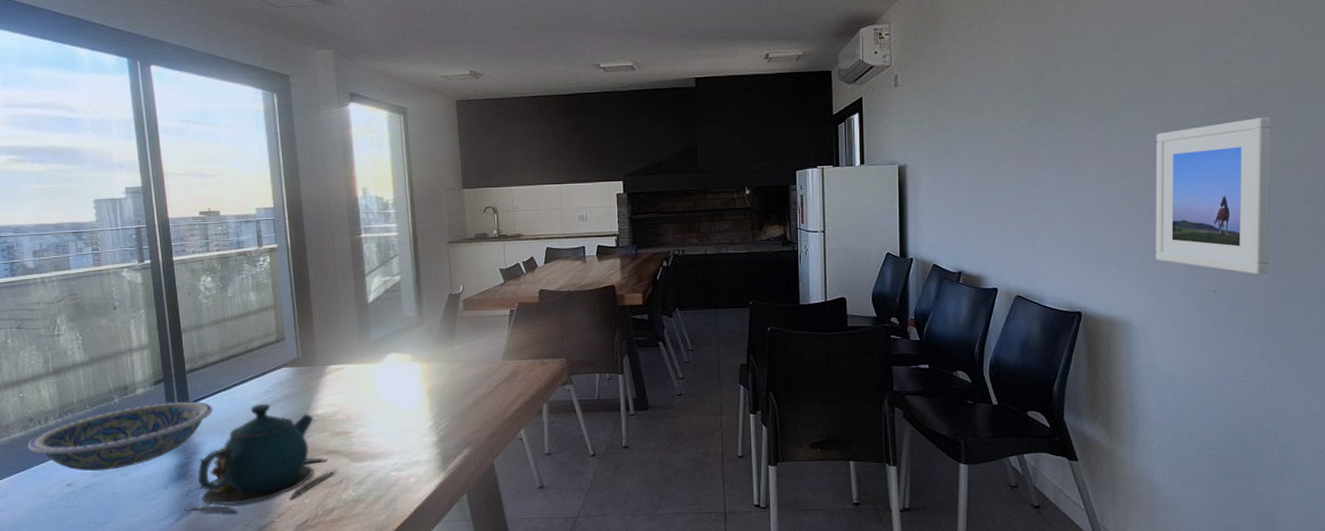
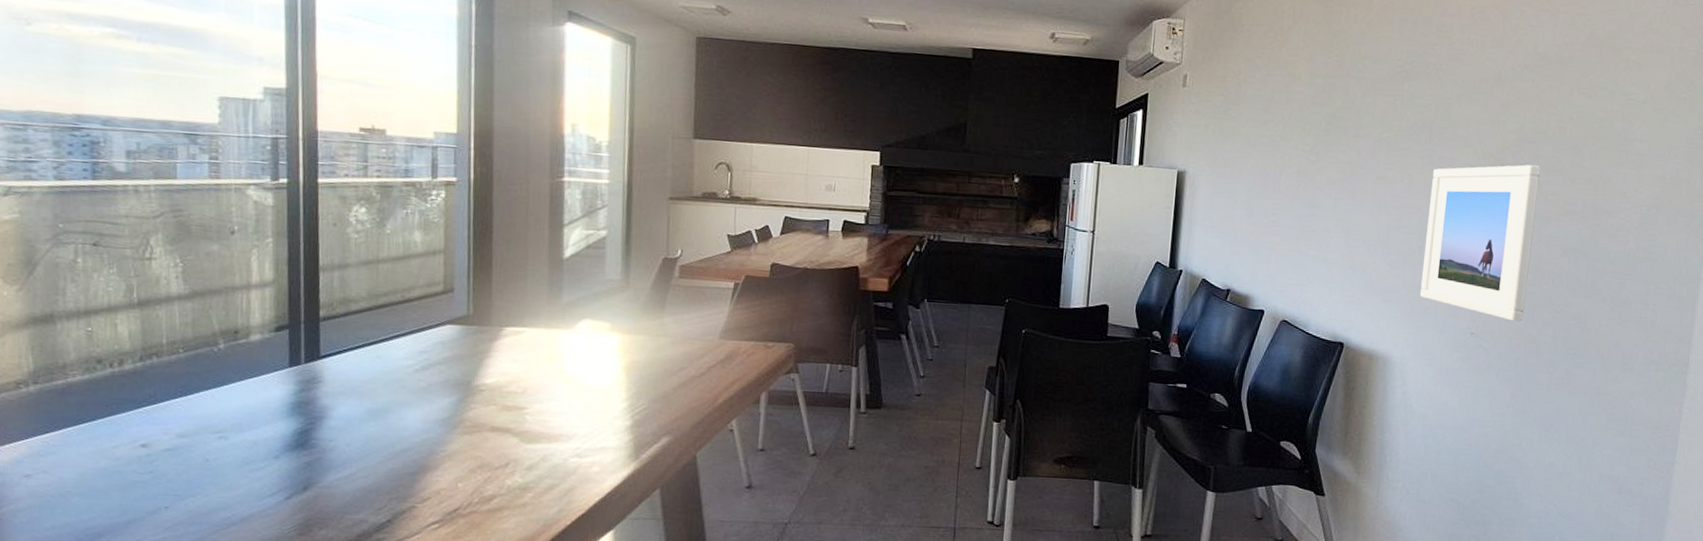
ceramic bowl: present [27,401,213,472] -> none [91,354,351,432]
teapot: present [184,403,336,513] -> none [298,364,502,494]

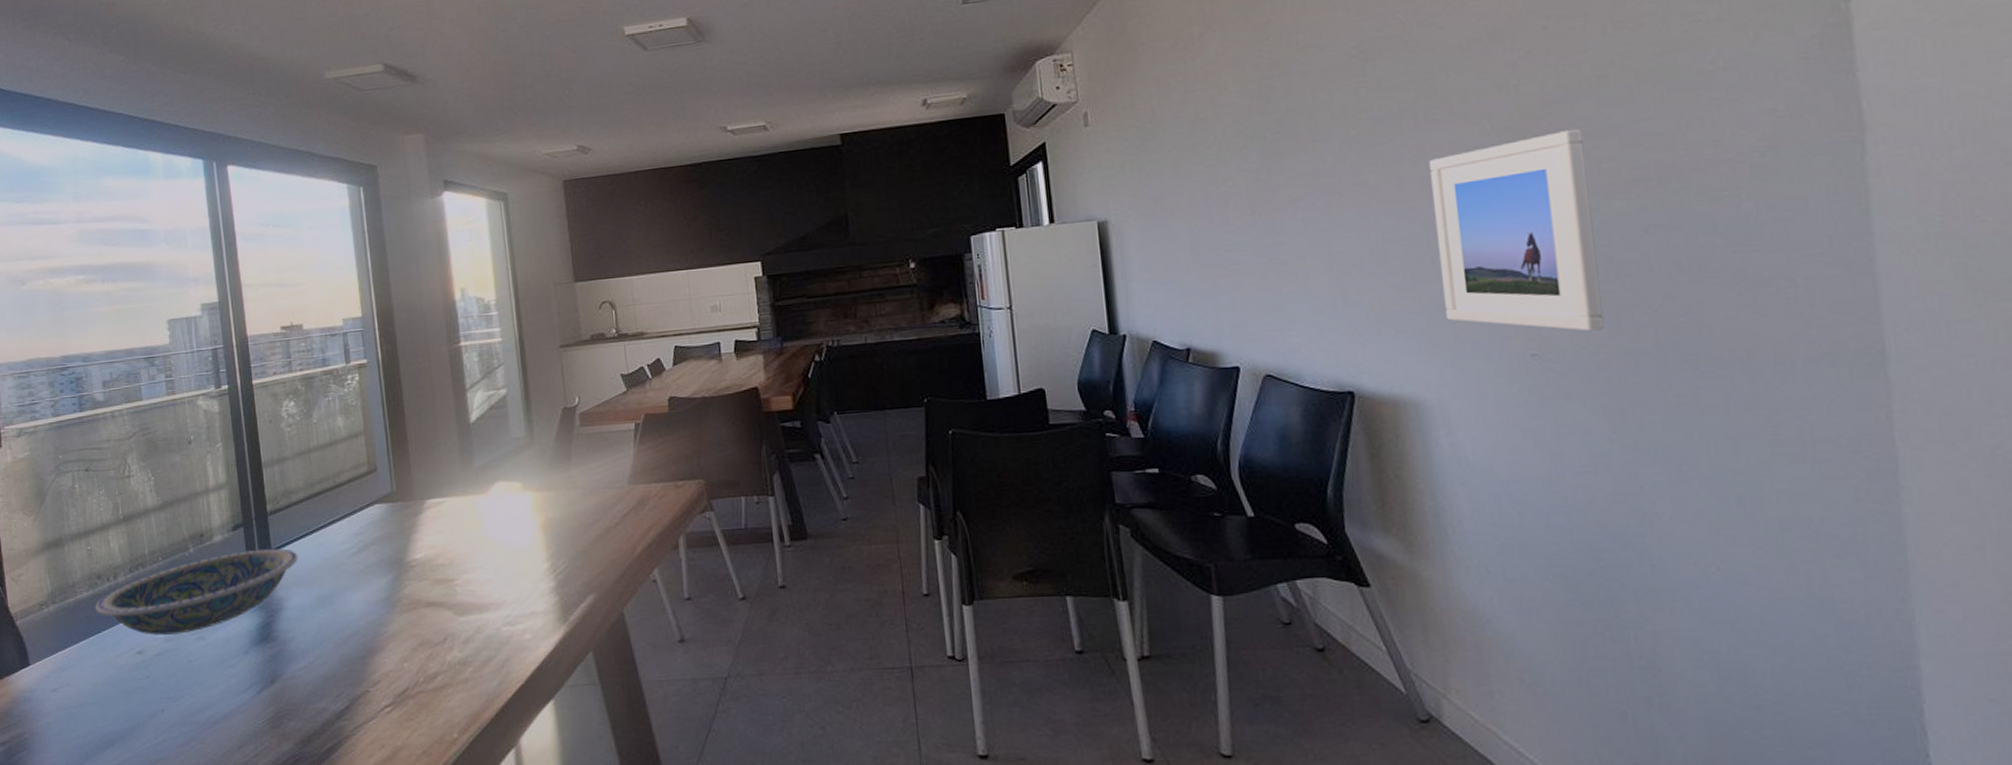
ceramic bowl: none [91,354,351,432] -> present [95,548,298,636]

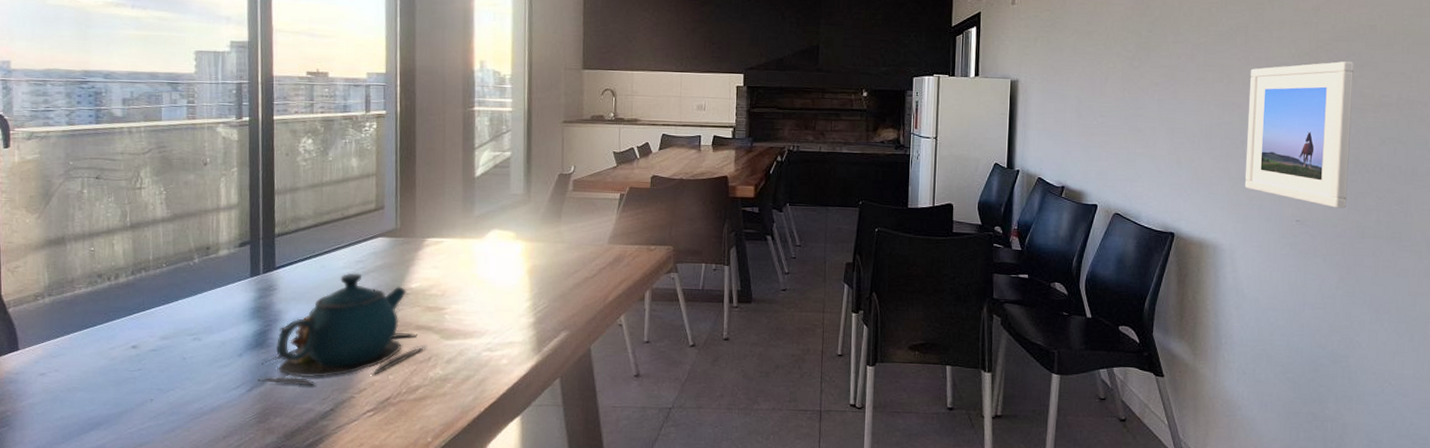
ceramic bowl: present [95,548,298,636] -> none [93,265,300,335]
teapot: none [267,547,439,683] -> present [258,273,425,386]

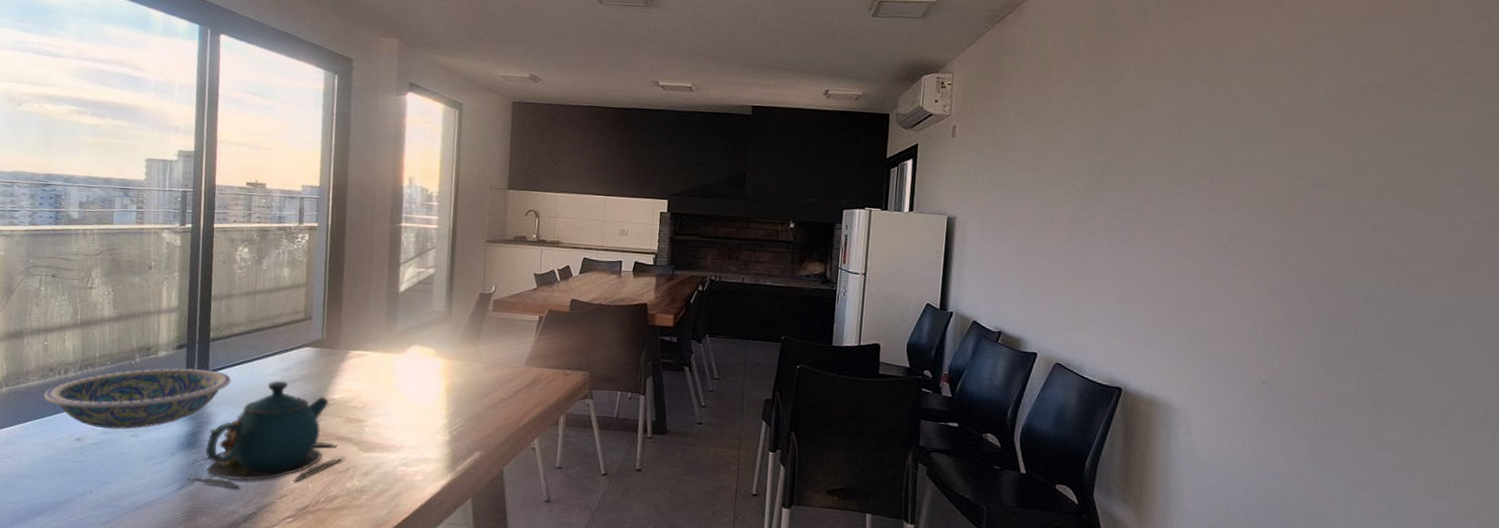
ceramic bowl: none [93,265,300,335] -> present [44,368,231,430]
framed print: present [1244,61,1354,209] -> none [1203,210,1336,372]

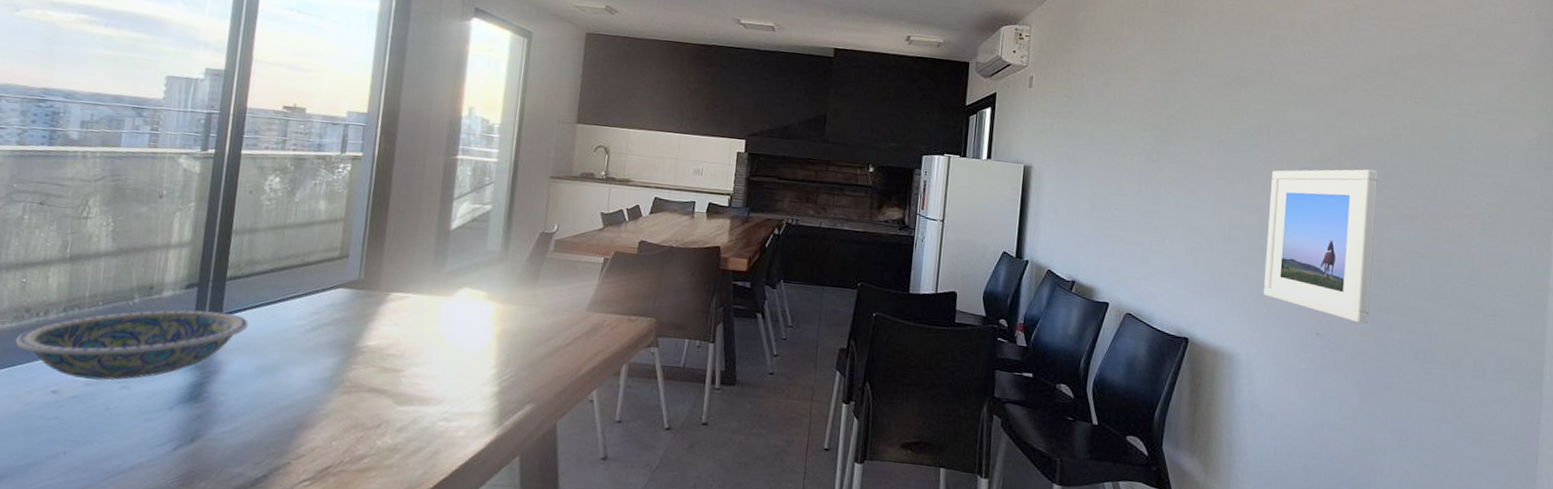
teapot: present [187,380,344,489] -> none [186,324,376,449]
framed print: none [1203,210,1336,372] -> present [1263,169,1378,324]

